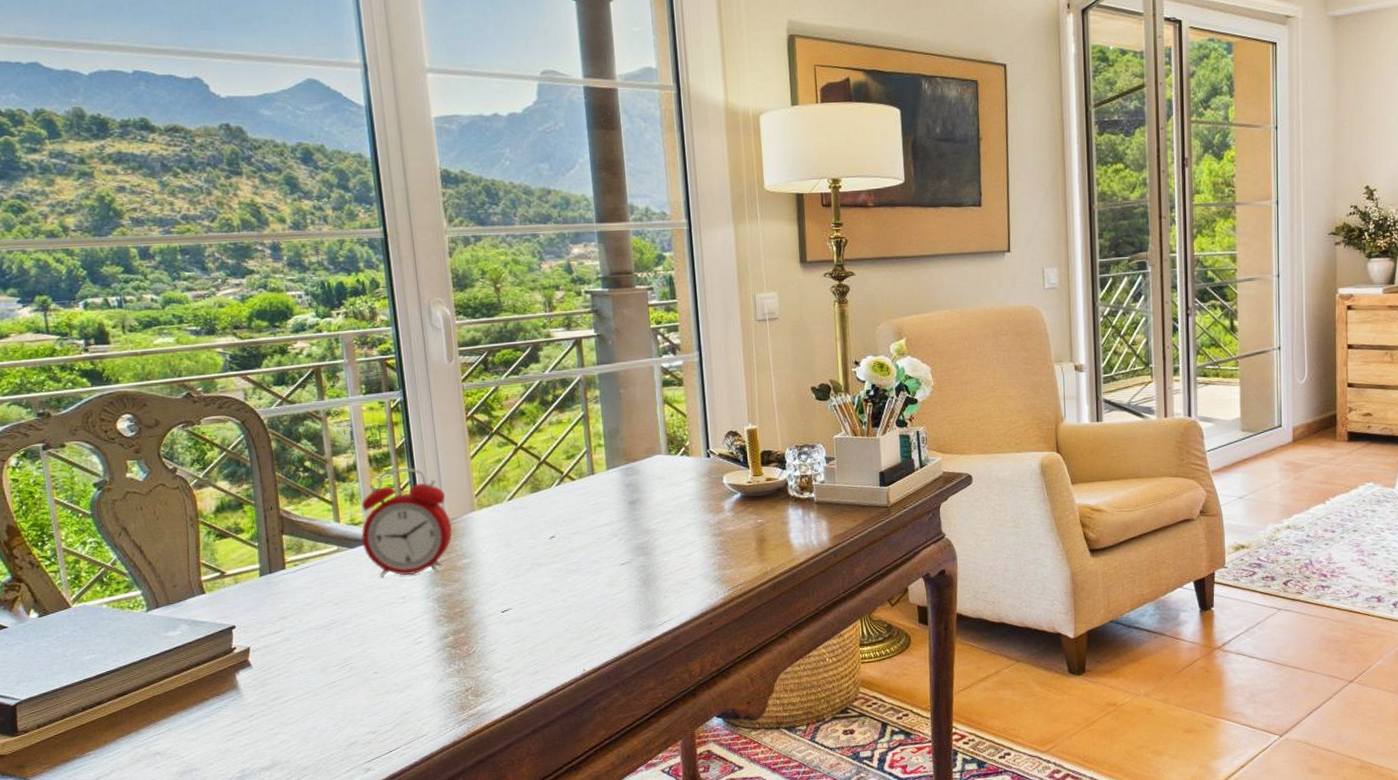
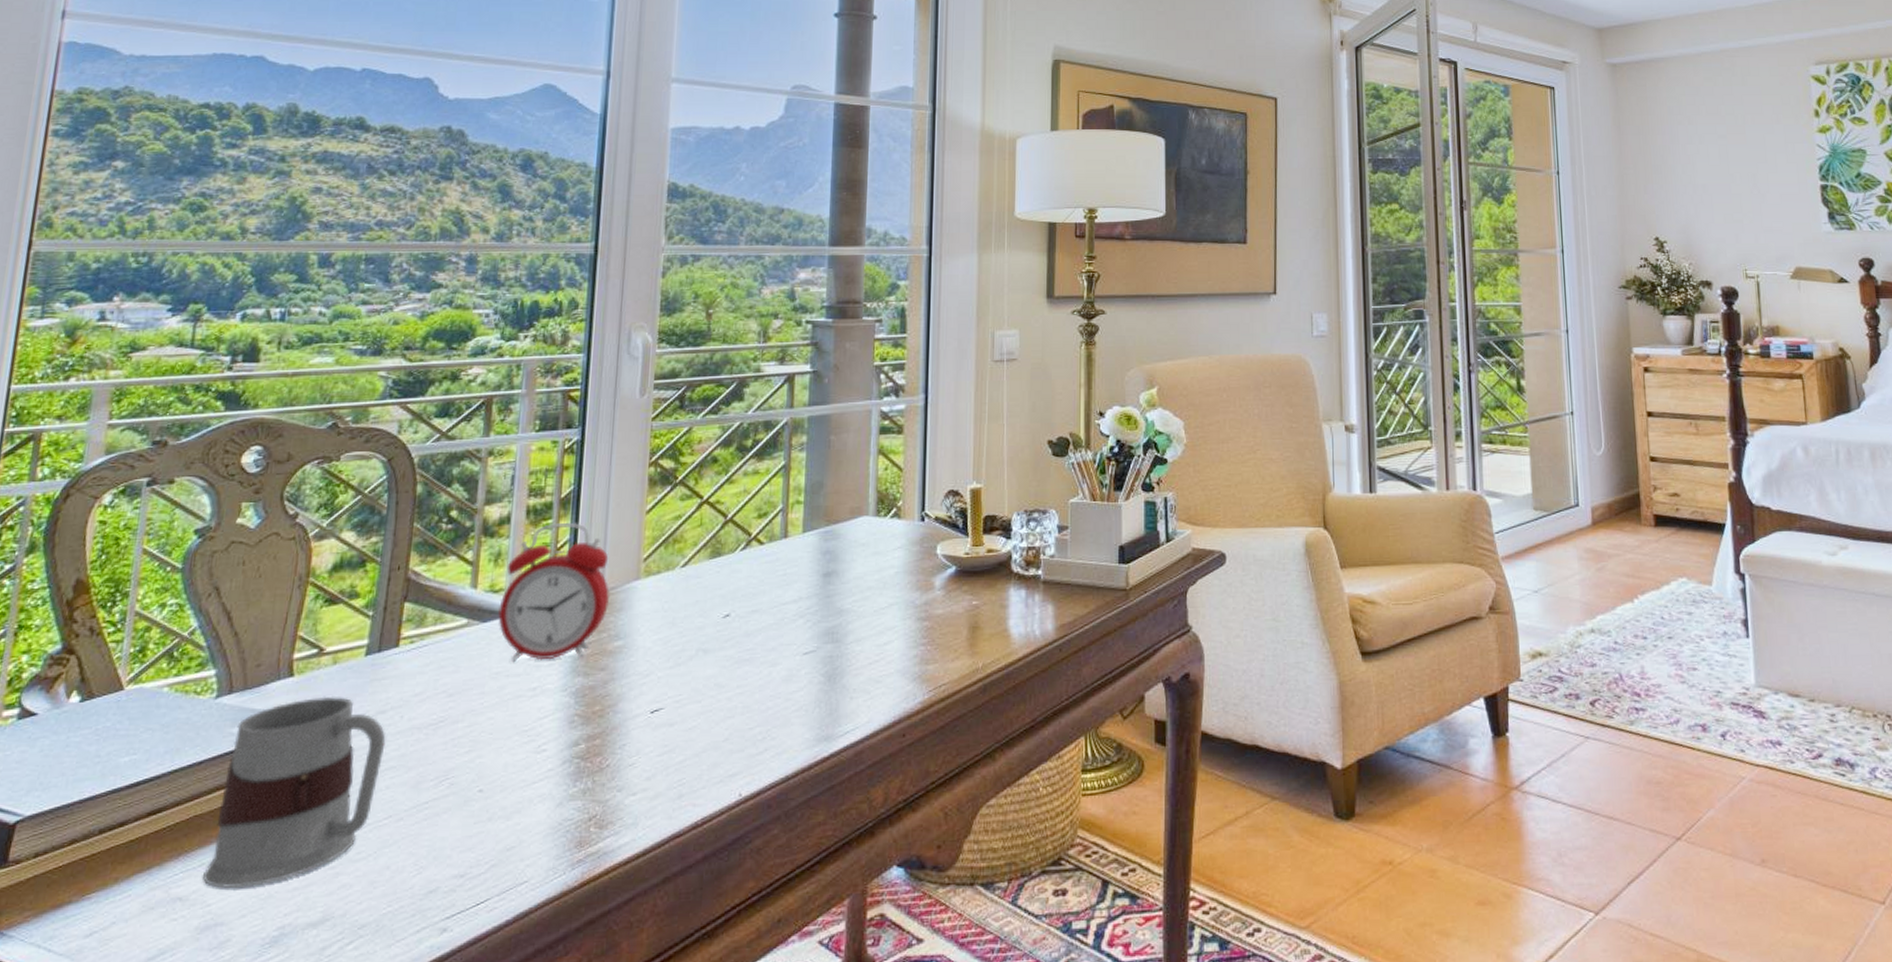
mug: none [169,607,292,745] -> present [202,695,386,889]

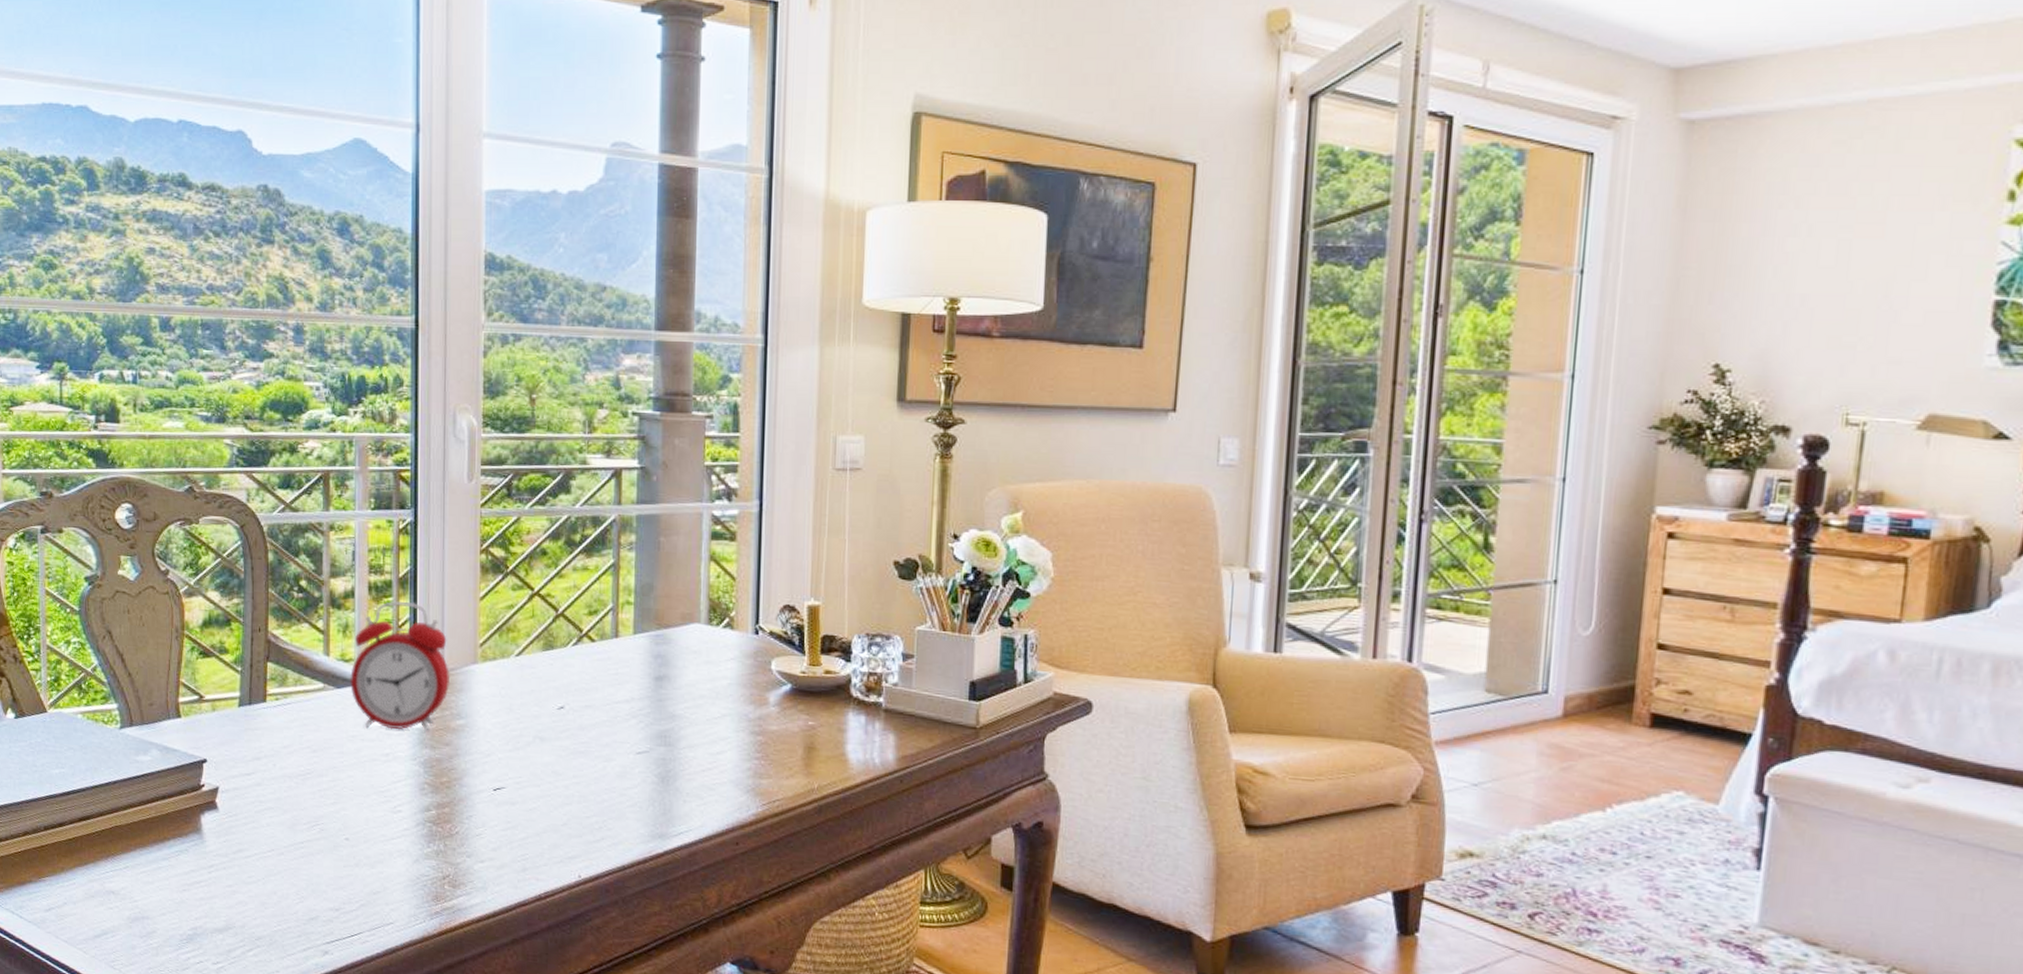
mug: present [202,695,386,889] -> none [127,738,263,892]

